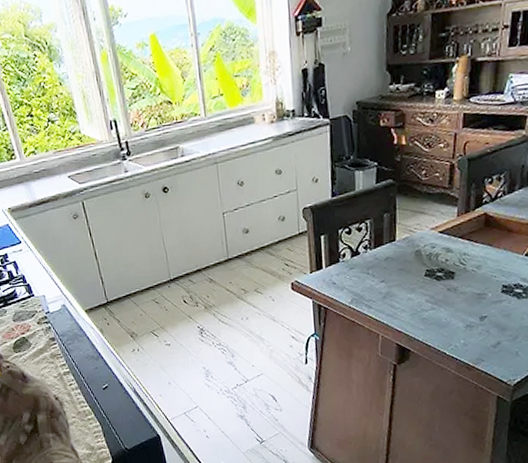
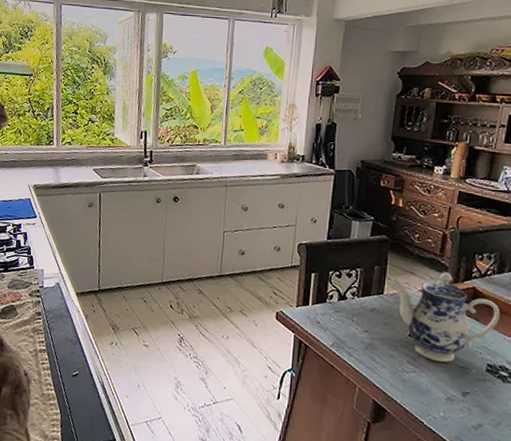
teapot: none [402,204,513,294] -> present [391,272,501,363]

